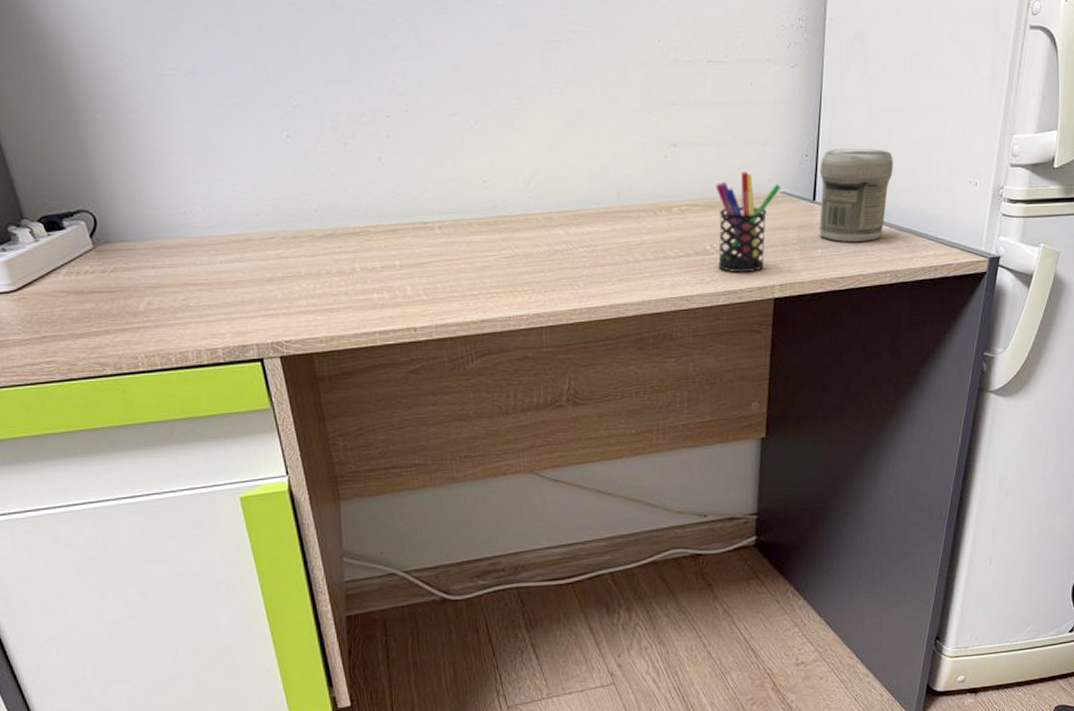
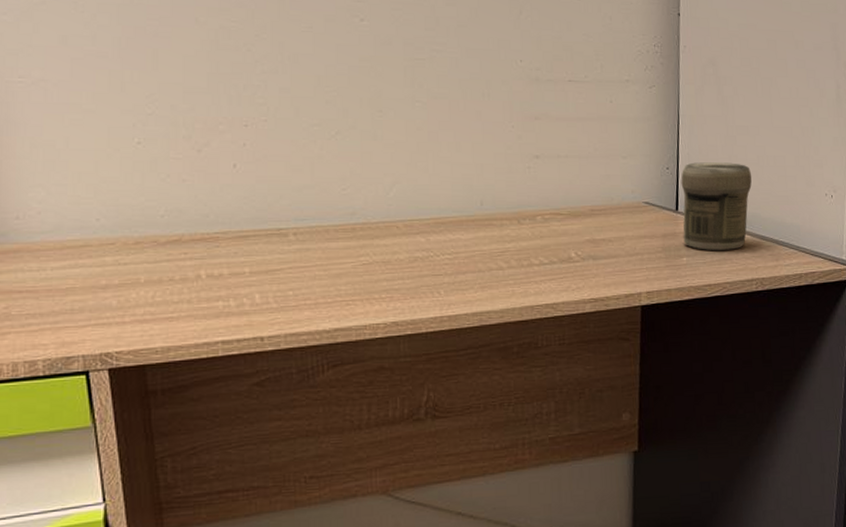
pen holder: present [715,171,782,272] -> none [579,182,644,280]

